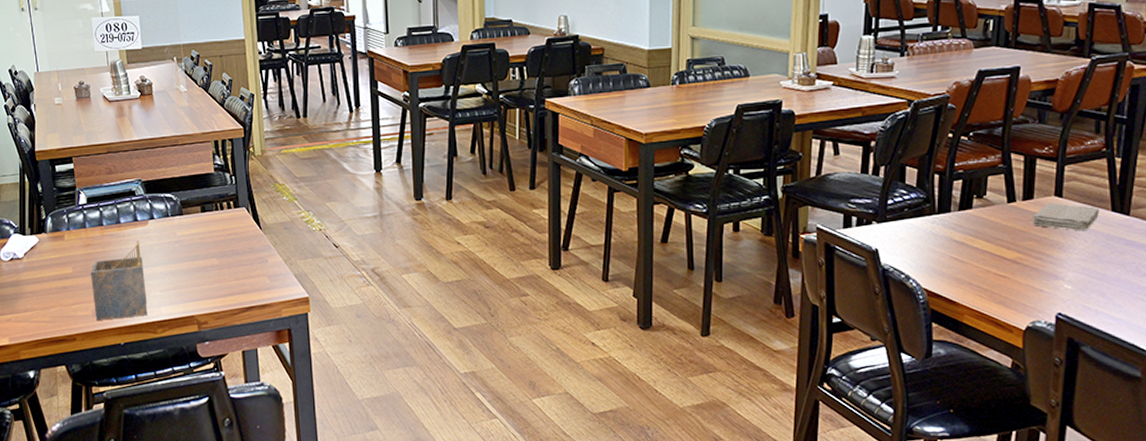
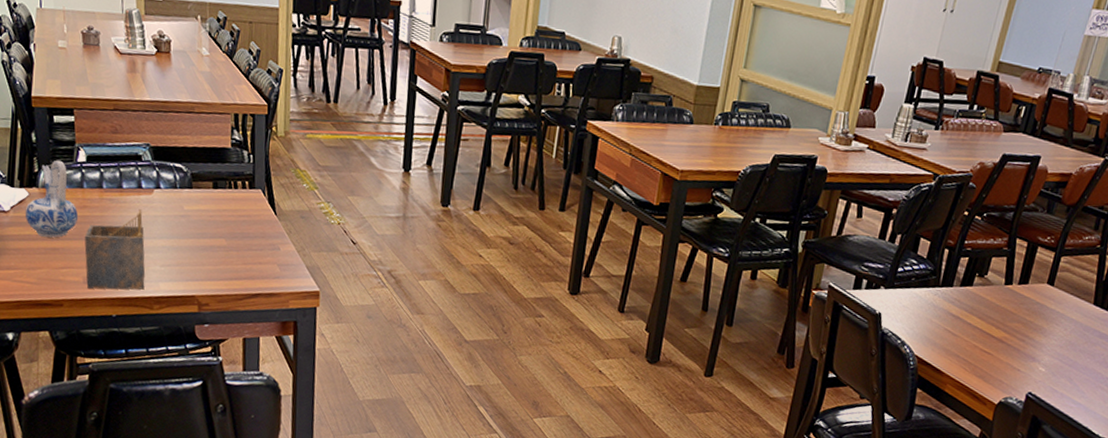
ceramic pitcher: none [36,205,84,277] -> present [25,160,79,238]
washcloth: present [1033,203,1099,231] -> none [1023,289,1083,320]

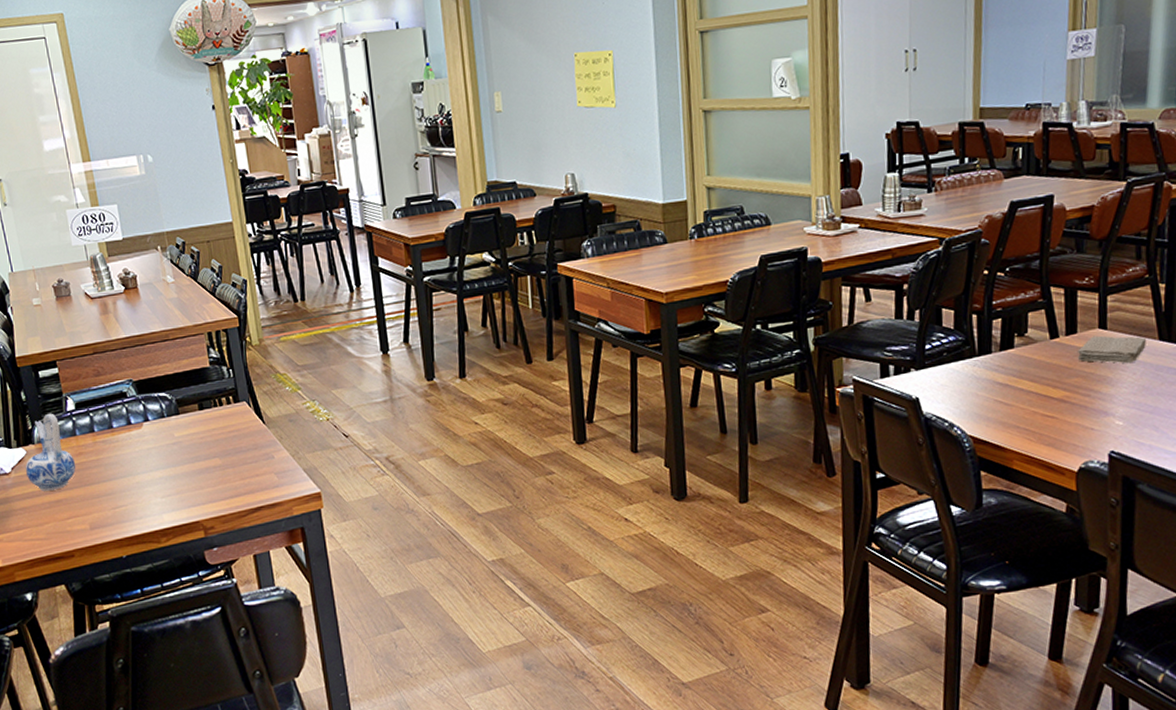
napkin holder: present [84,209,146,290] -> none [84,445,150,534]
washcloth: none [1023,289,1083,320] -> present [1078,335,1146,364]

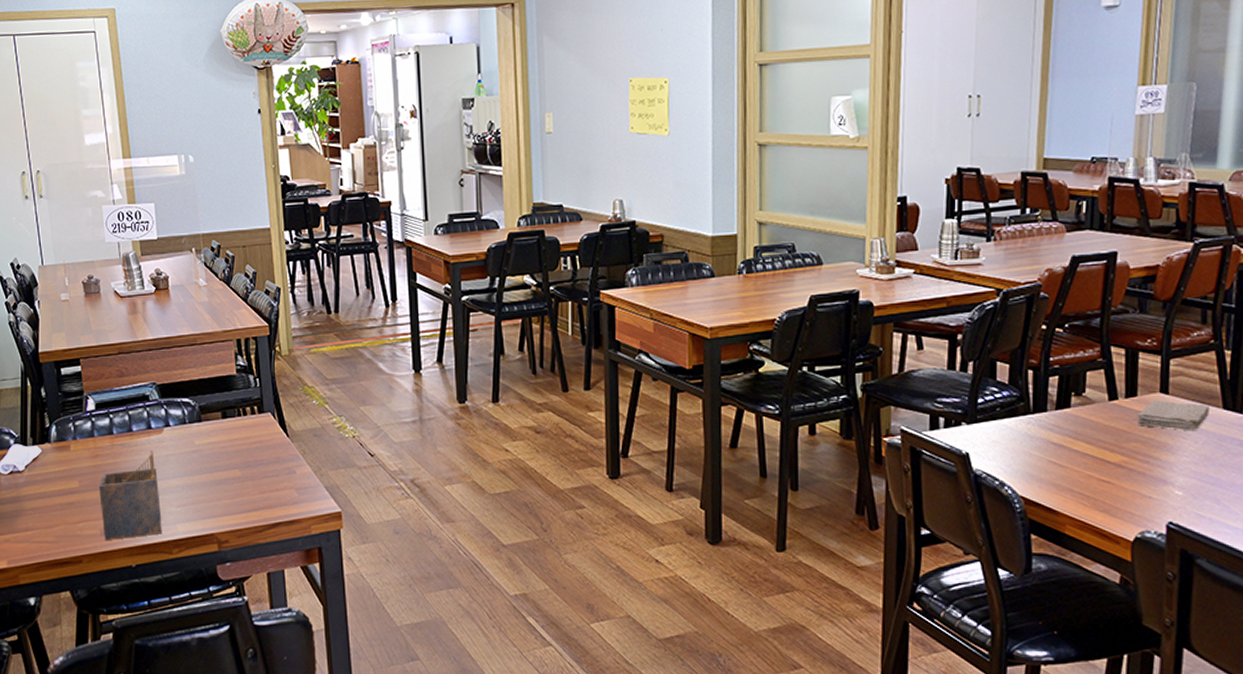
ceramic pitcher: present [25,413,76,491] -> none [39,412,92,492]
napkin holder: none [84,445,150,534] -> present [98,450,162,540]

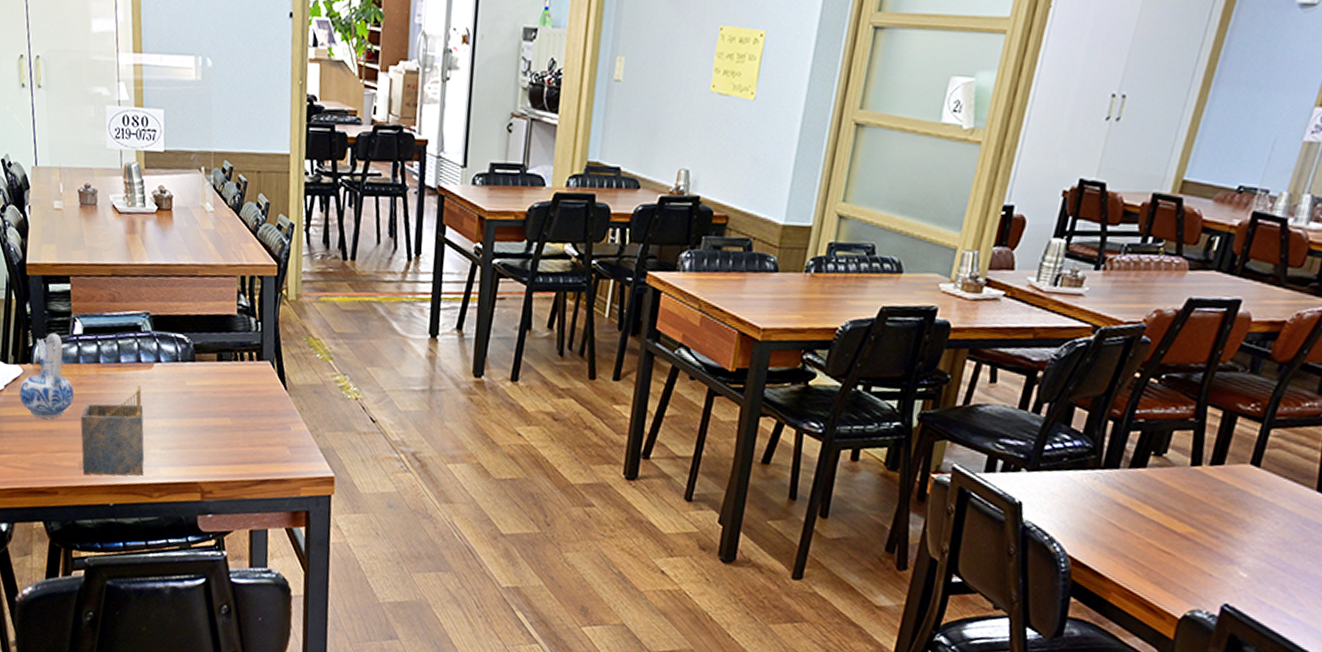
ceramic pitcher: none [39,412,92,492] -> present [19,332,75,419]
washcloth: present [1137,400,1209,432] -> none [1217,471,1302,511]

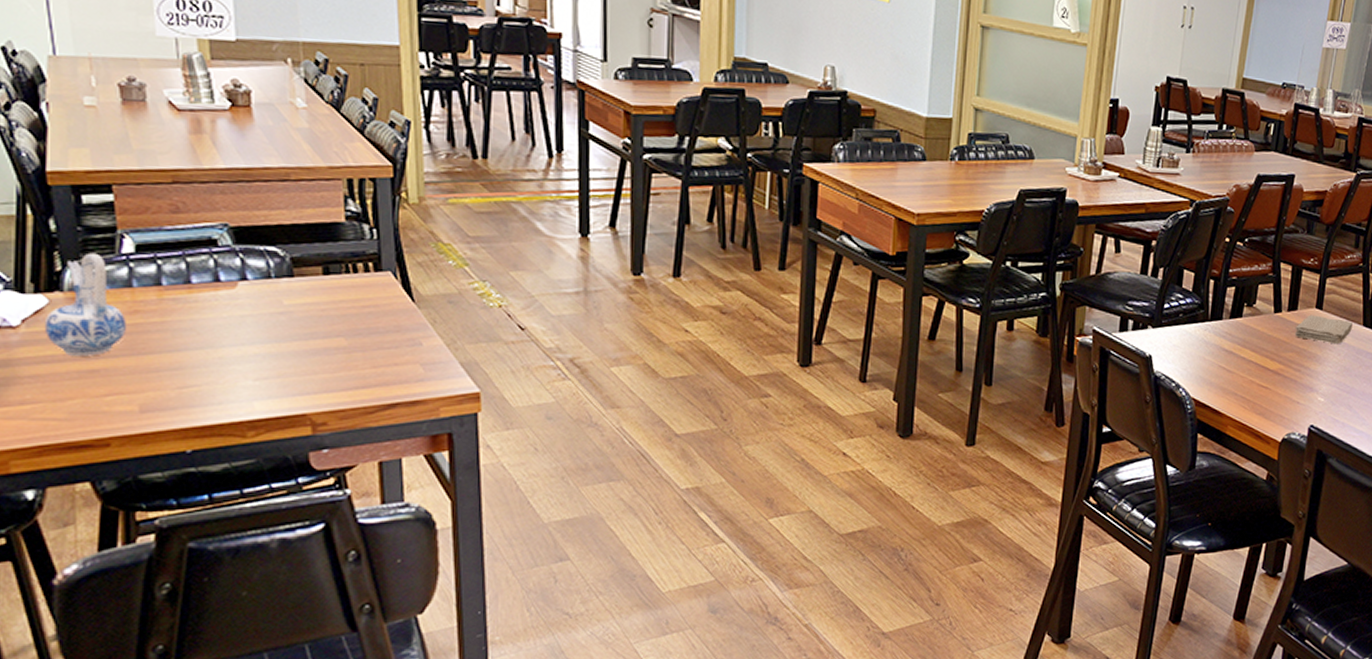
napkin holder: present [80,385,145,476] -> none [137,309,232,419]
washcloth: none [1217,471,1302,511] -> present [1295,314,1353,345]

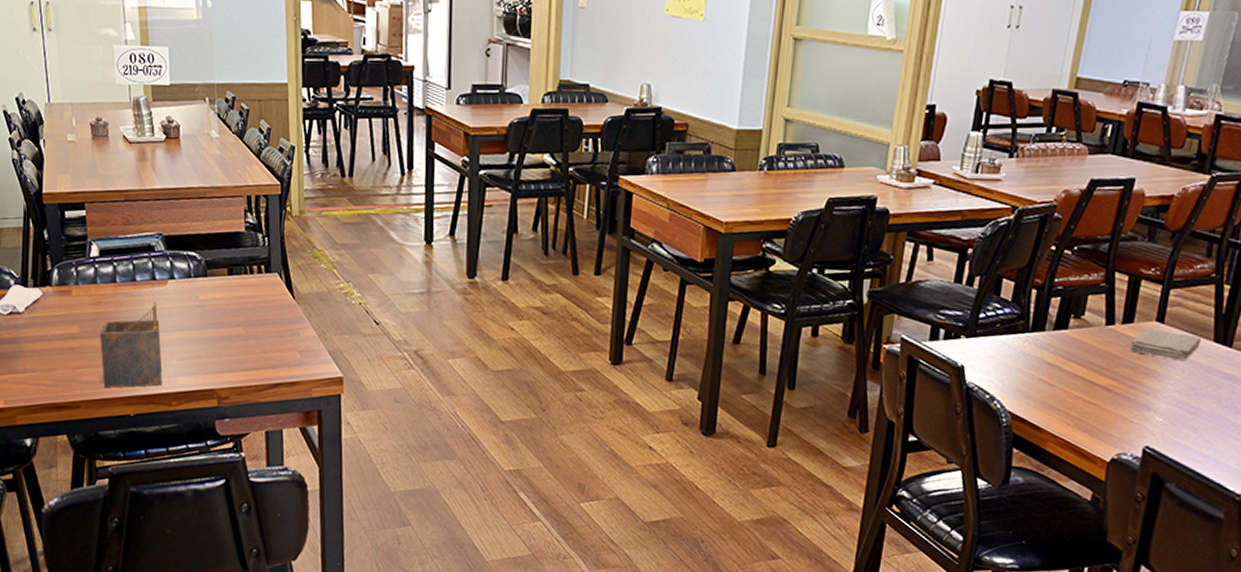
ceramic pitcher: present [44,252,127,356] -> none [39,256,93,337]
napkin holder: none [137,309,232,419] -> present [99,302,163,388]

